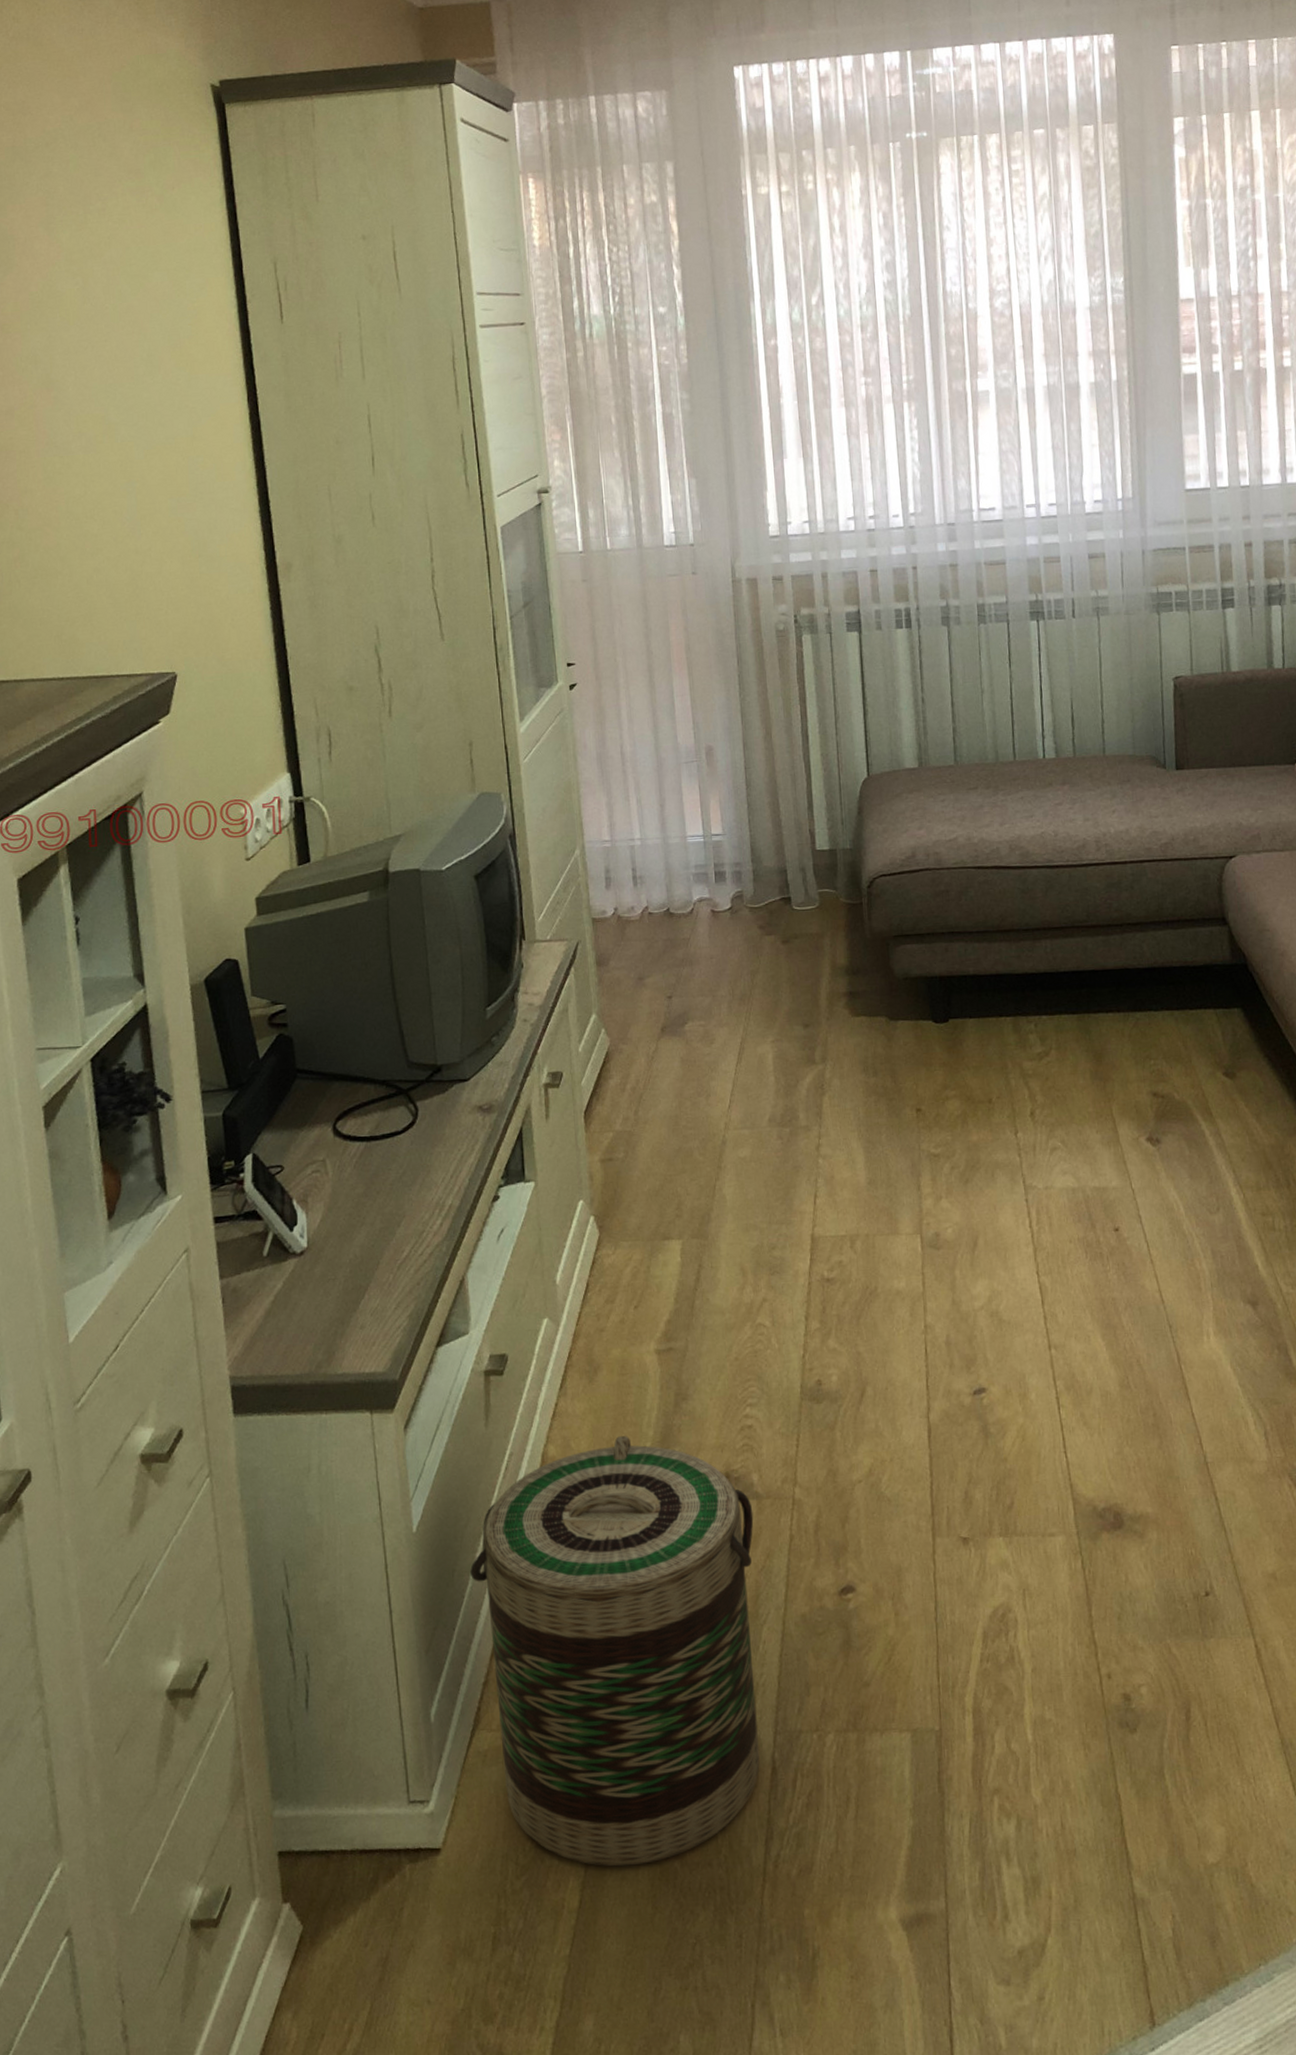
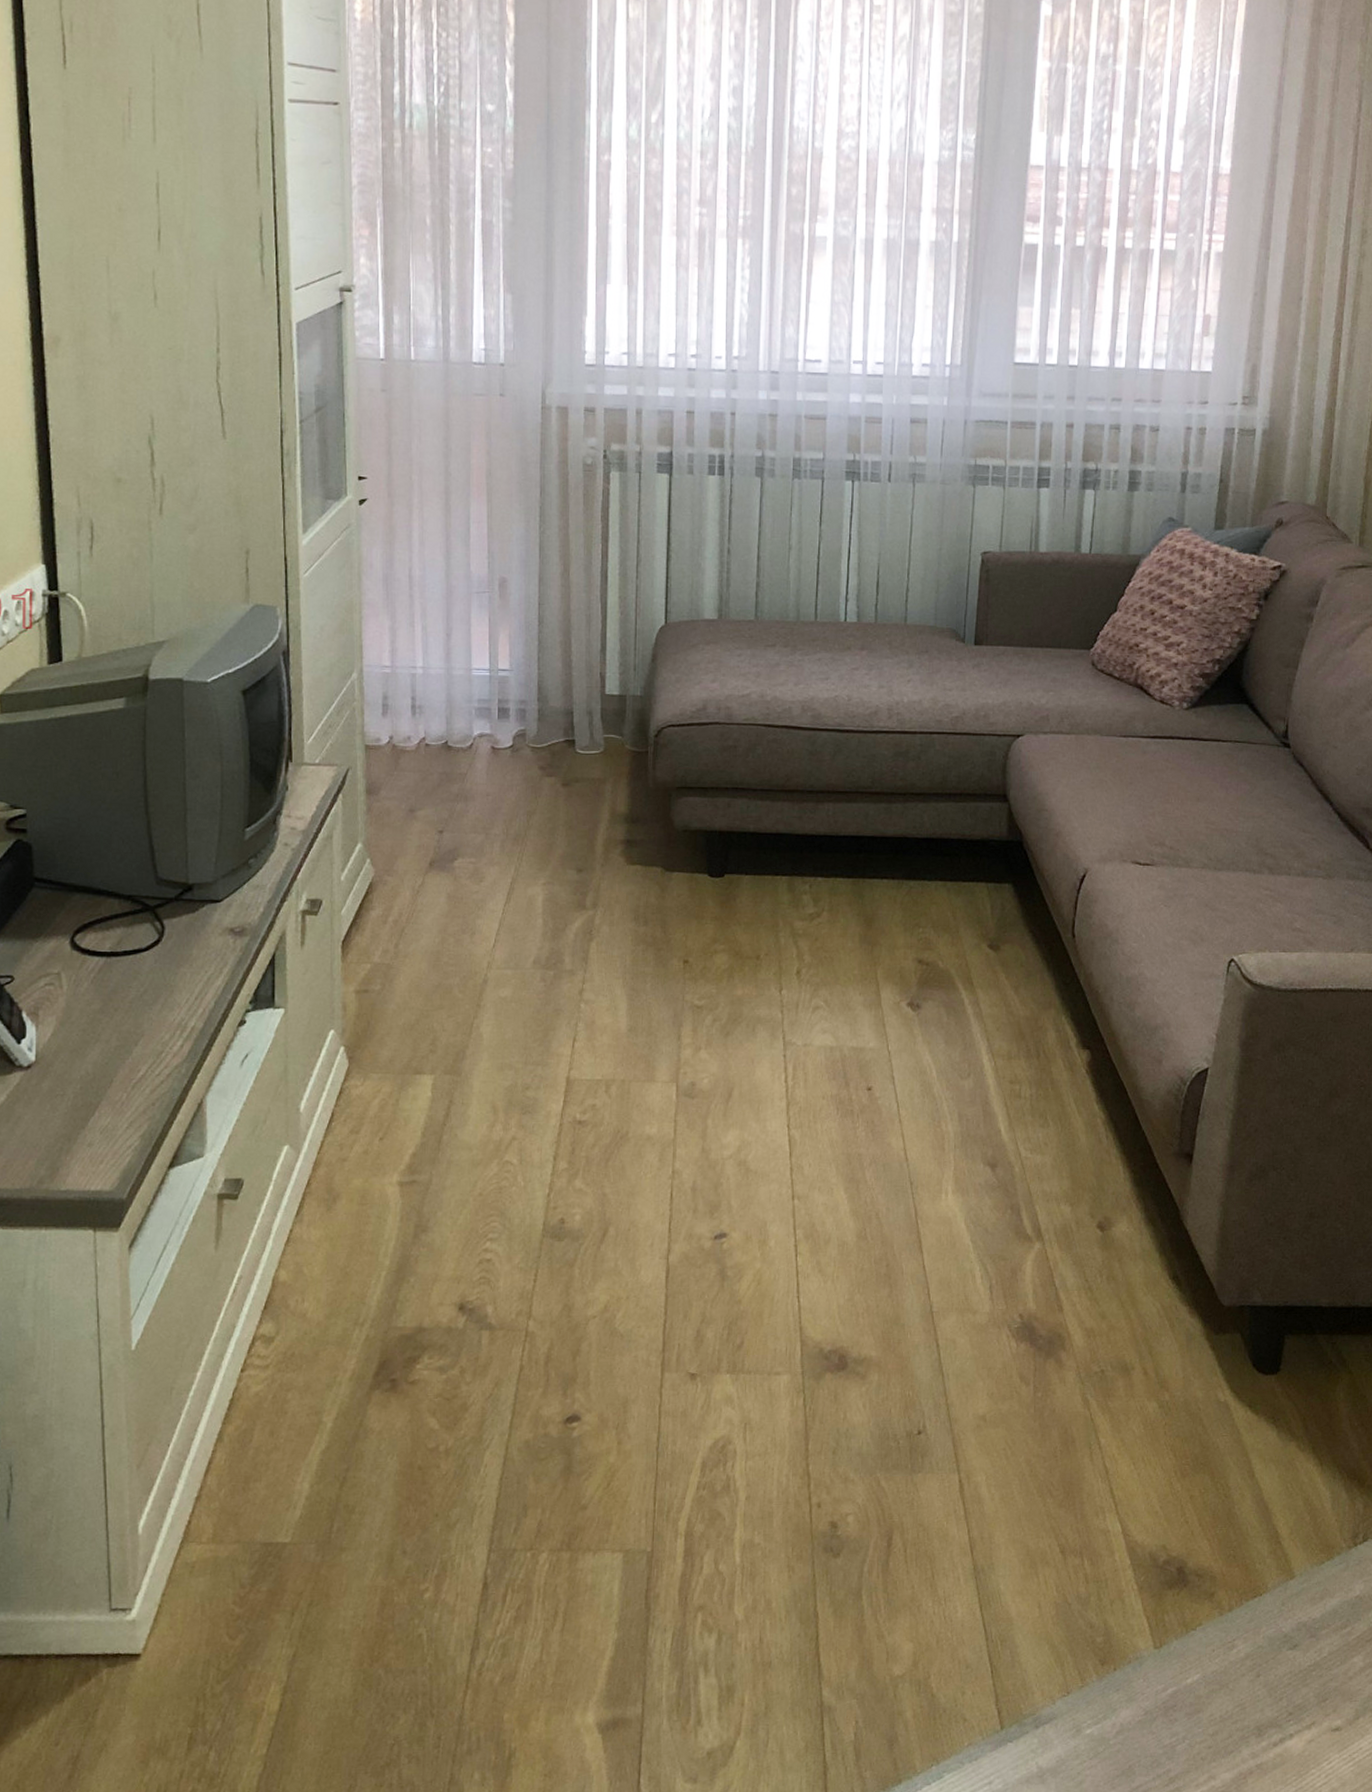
basket: present [470,1436,760,1867] -> none [190,1264,485,1673]

